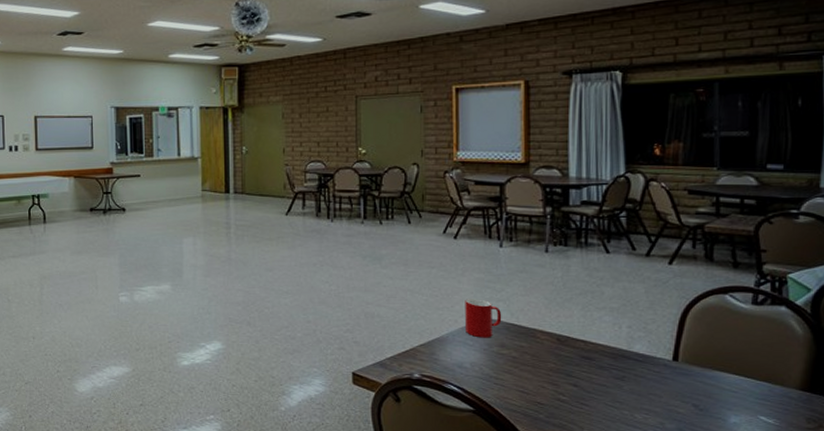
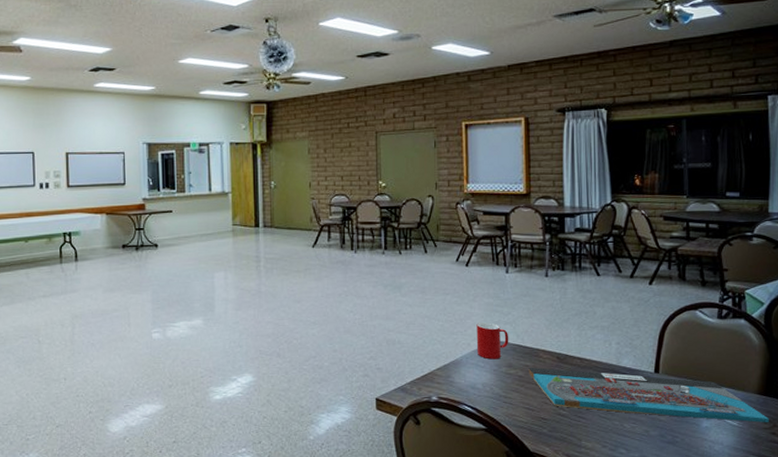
board game: none [524,348,813,423] -> present [528,367,769,423]

